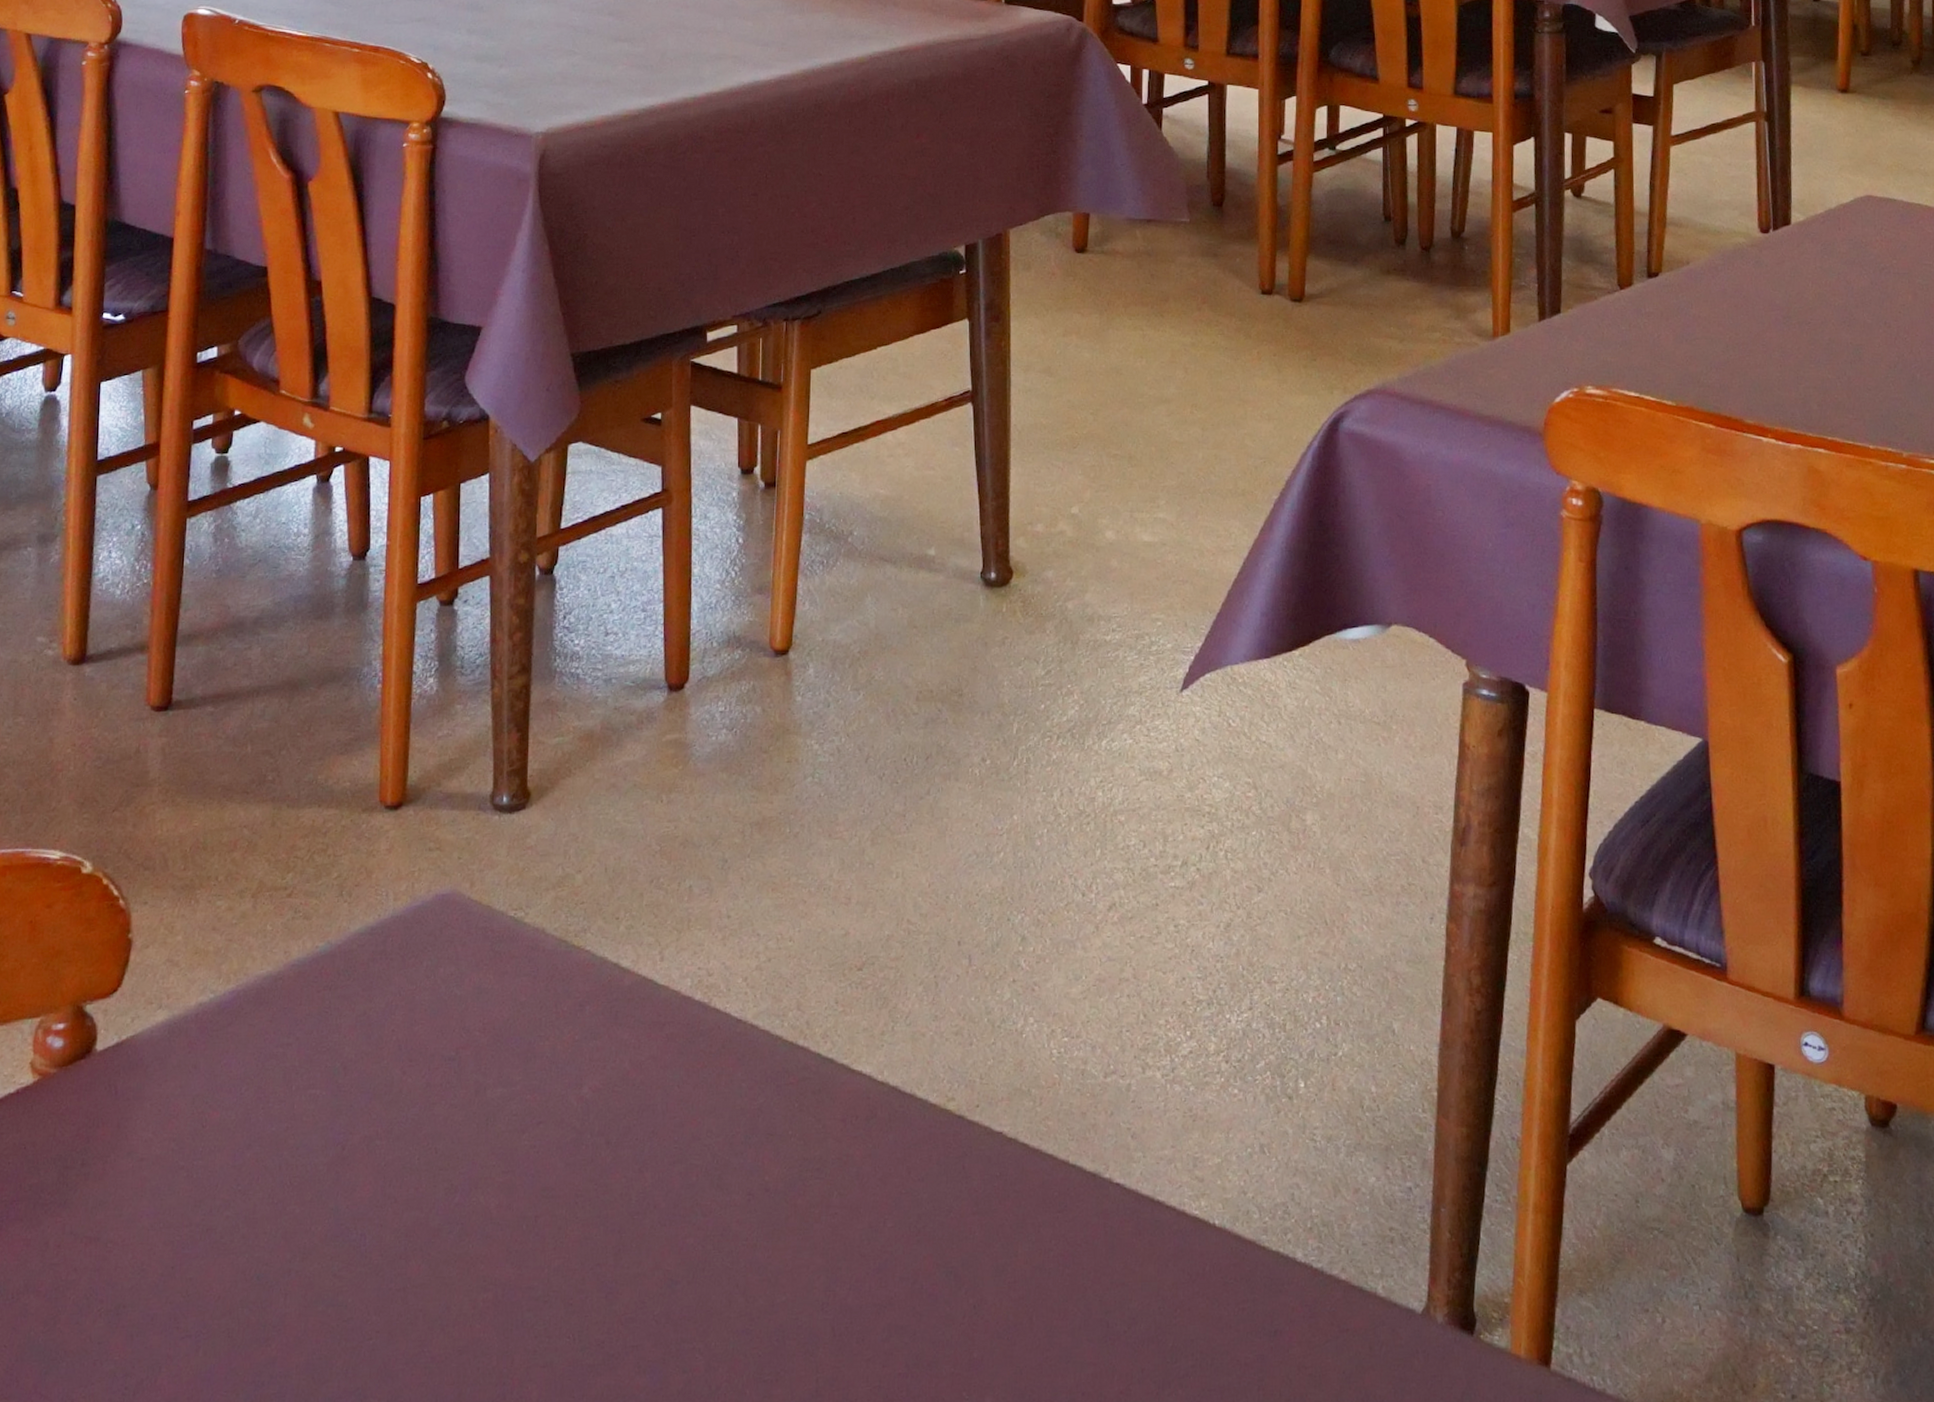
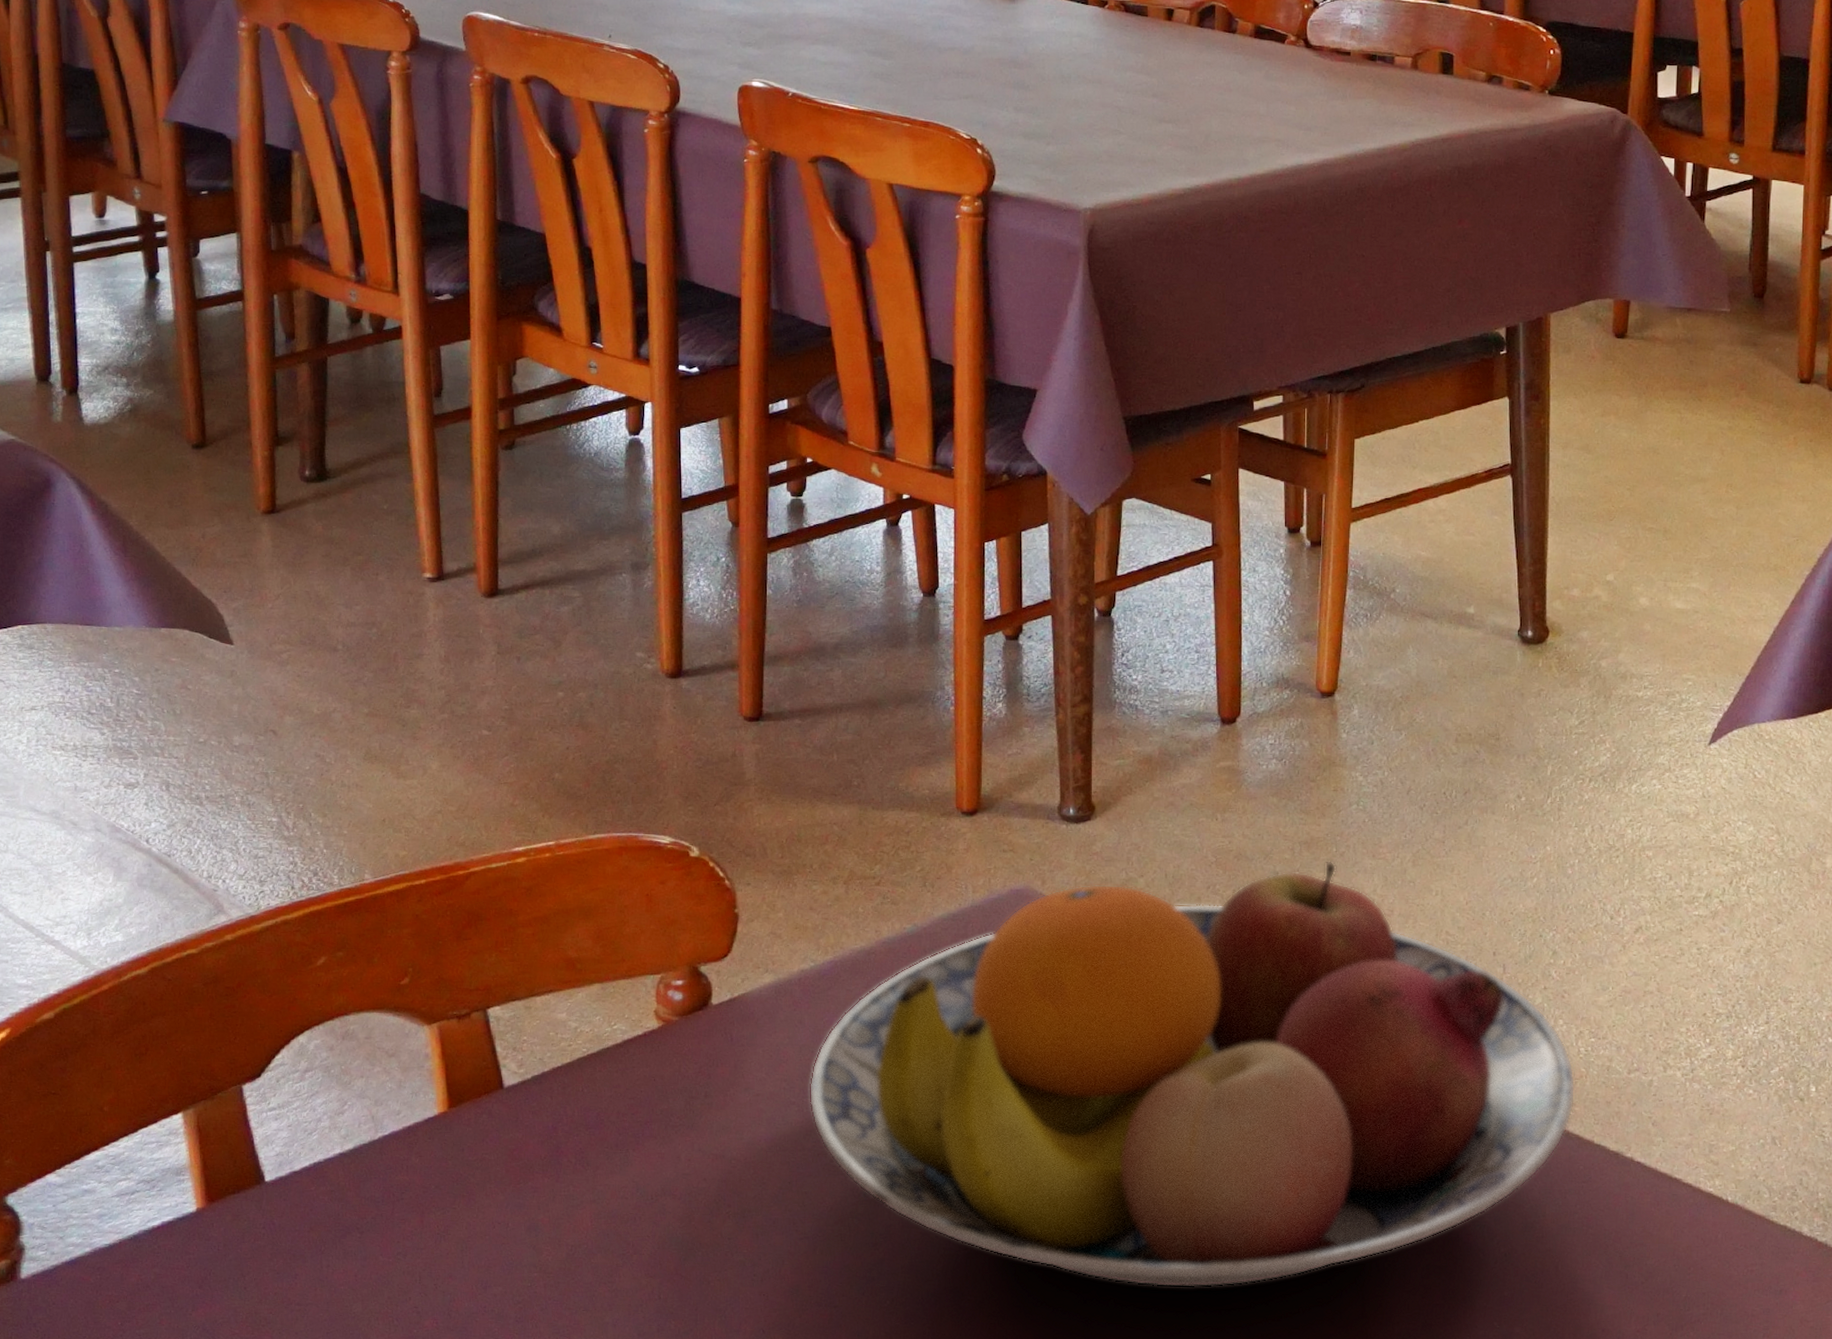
fruit bowl: none [200,843,1048,1373] -> present [809,861,1576,1288]

